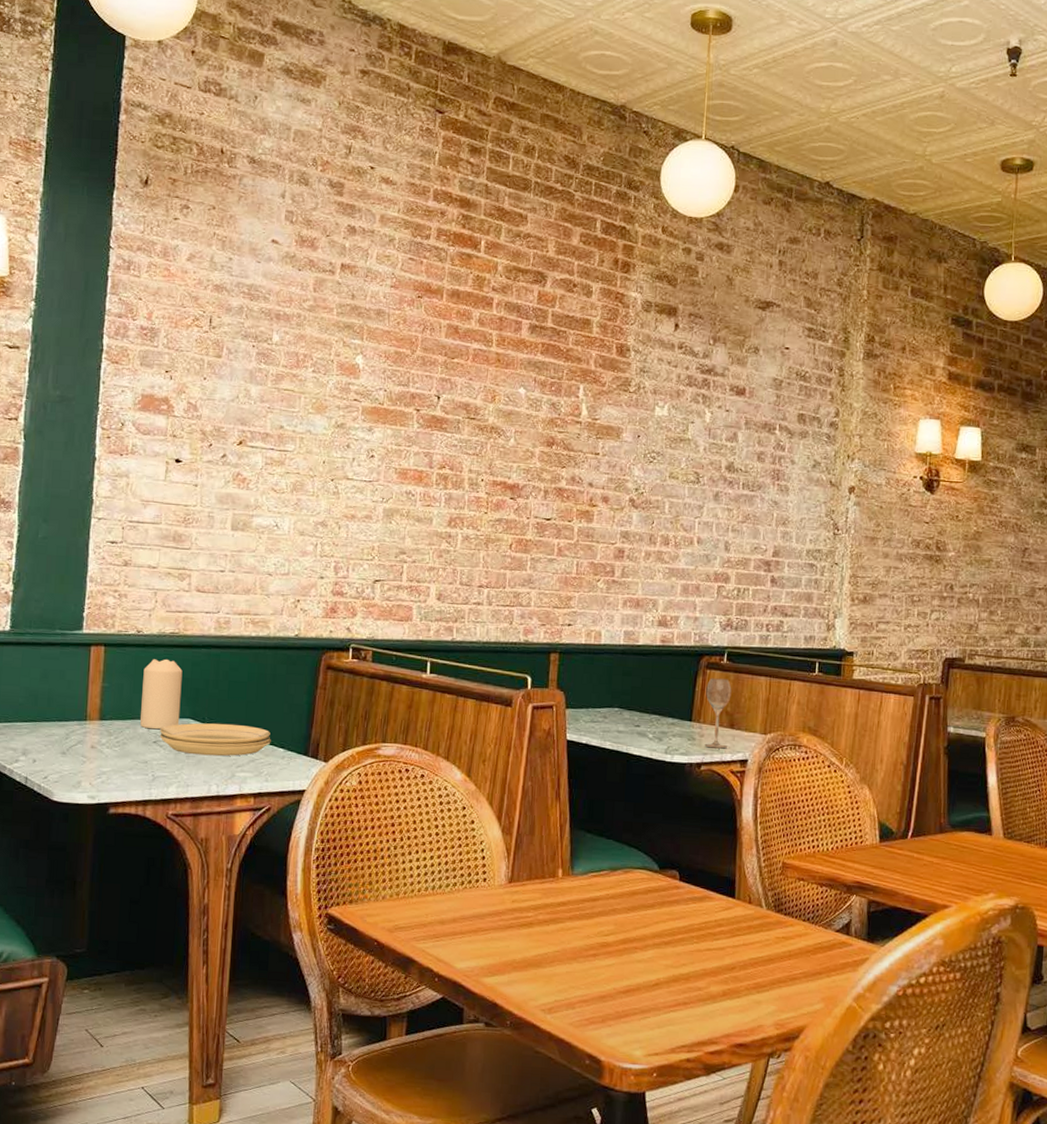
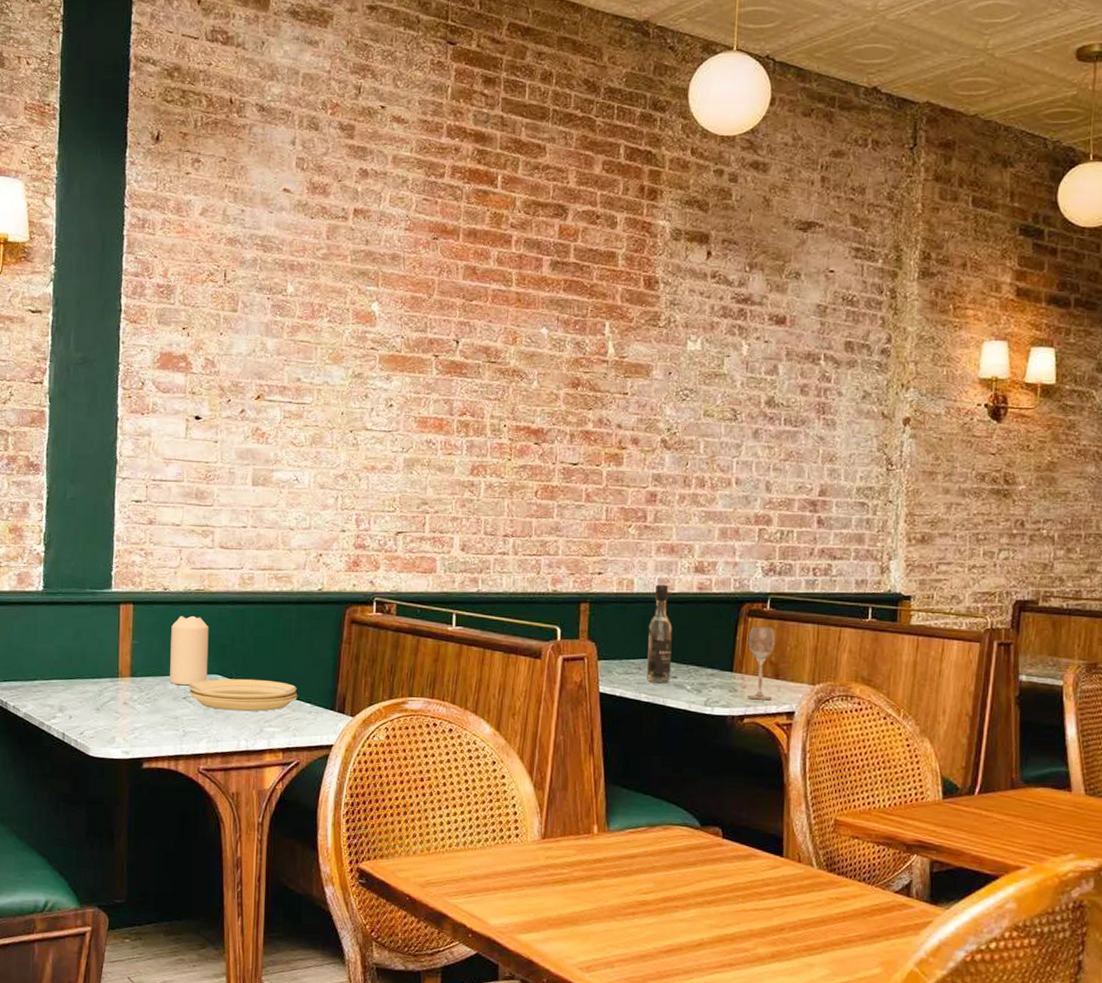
bottle: none [612,636,637,731] -> present [647,584,672,683]

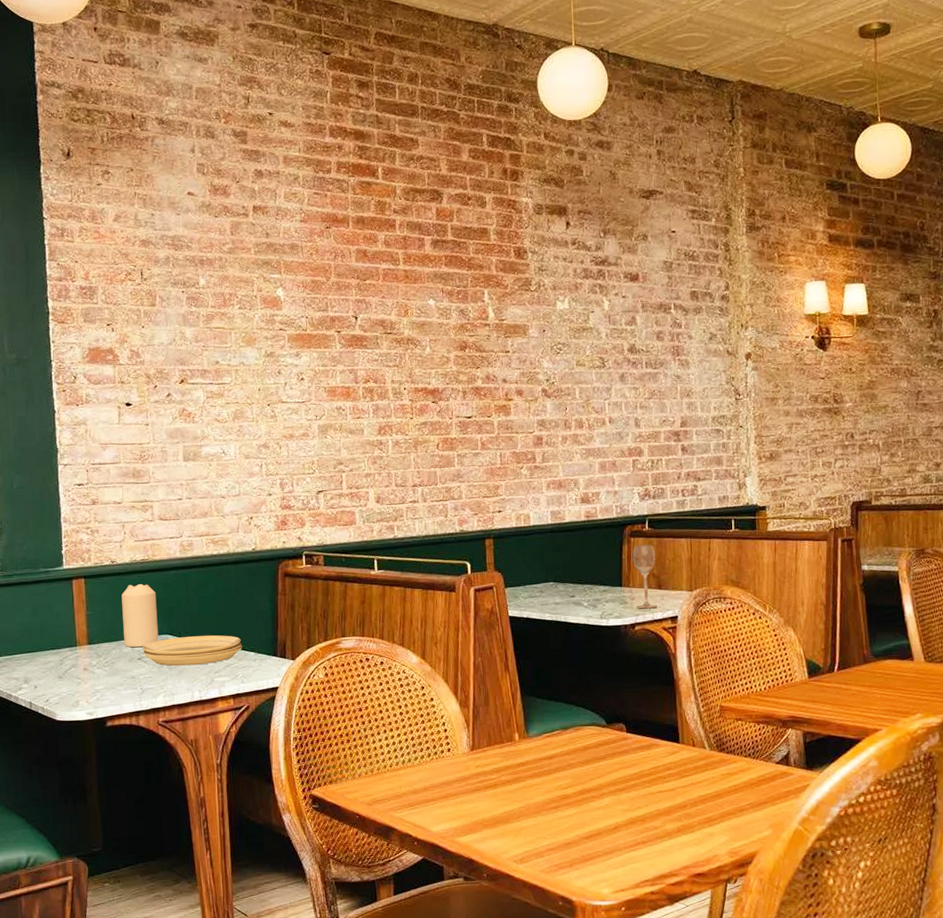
bottle: present [647,584,672,683] -> none [546,516,569,602]

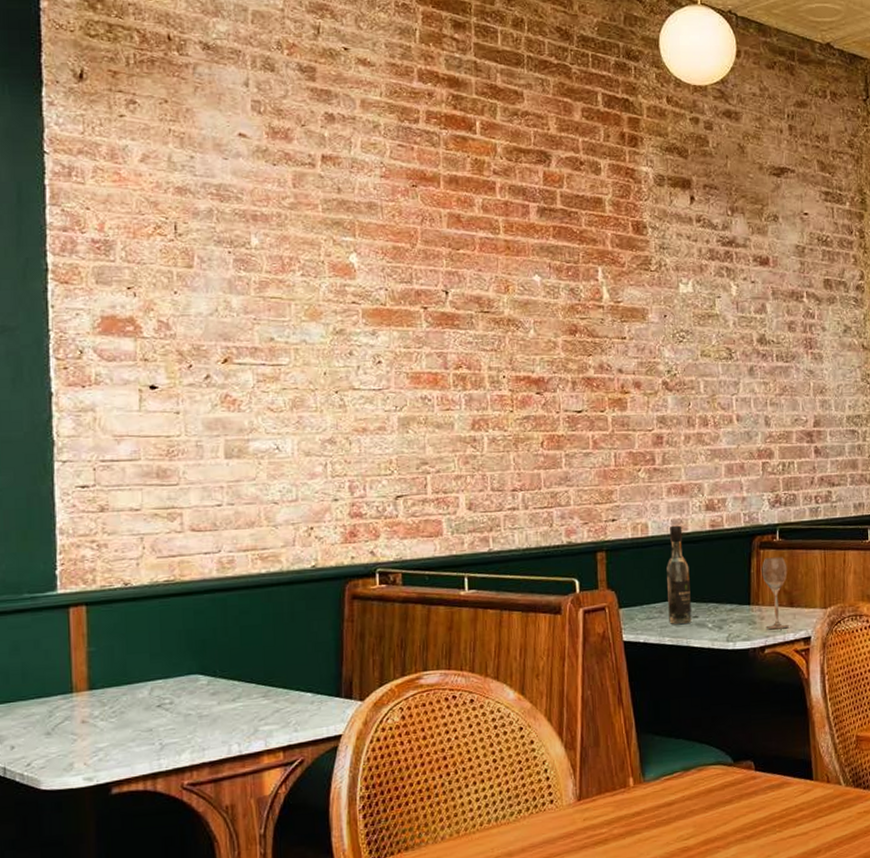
candle: present [121,584,159,648] -> none [137,611,186,692]
plate: present [143,635,242,666] -> none [164,673,297,714]
bottle: none [546,516,569,602] -> present [666,525,692,624]

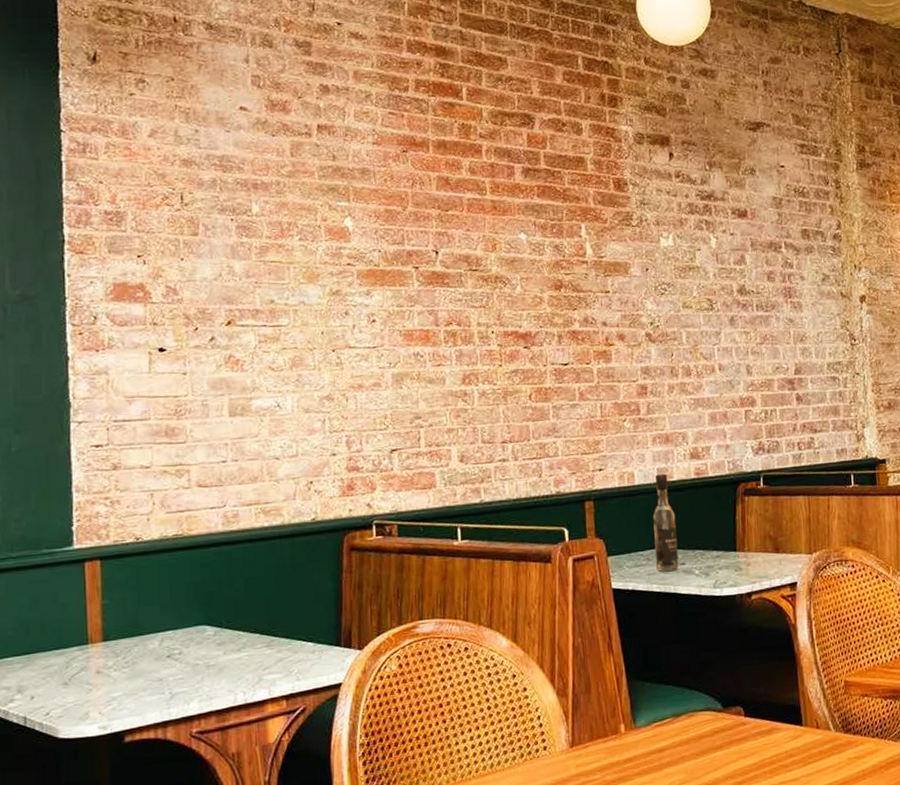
wineglass: present [761,557,789,630] -> none [746,503,775,576]

